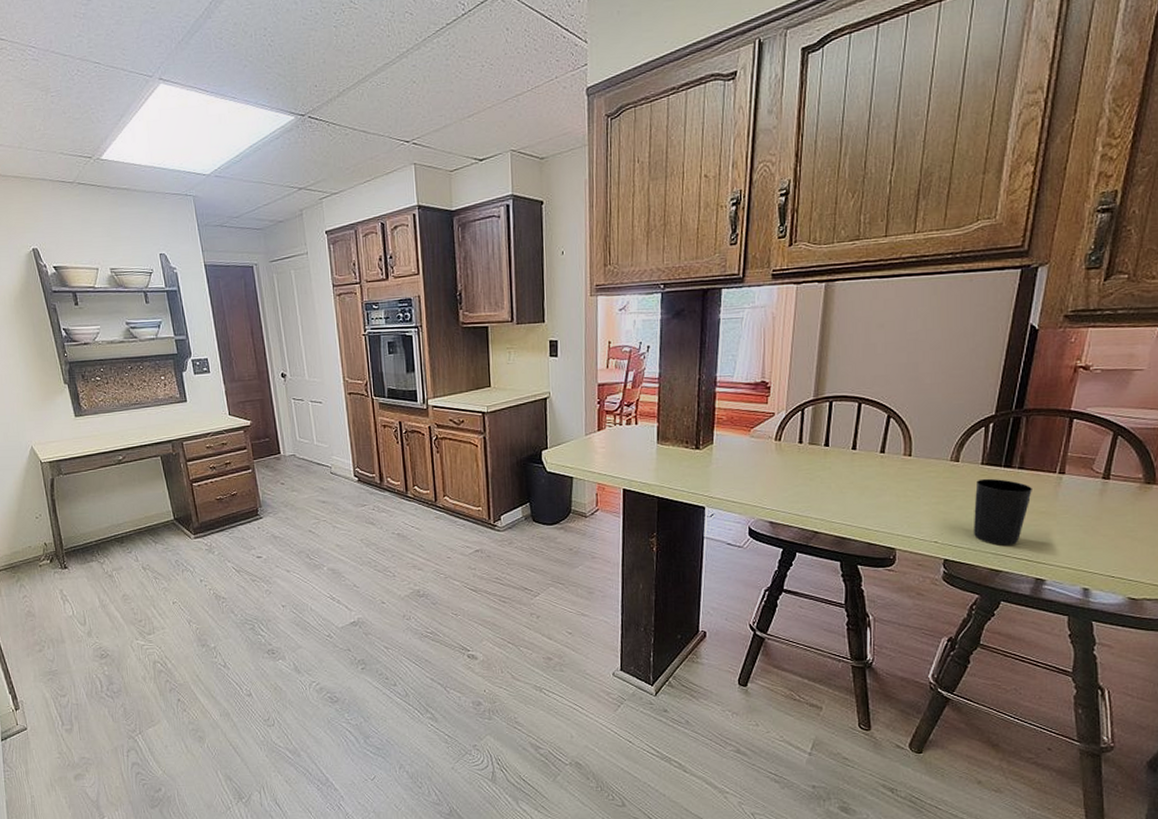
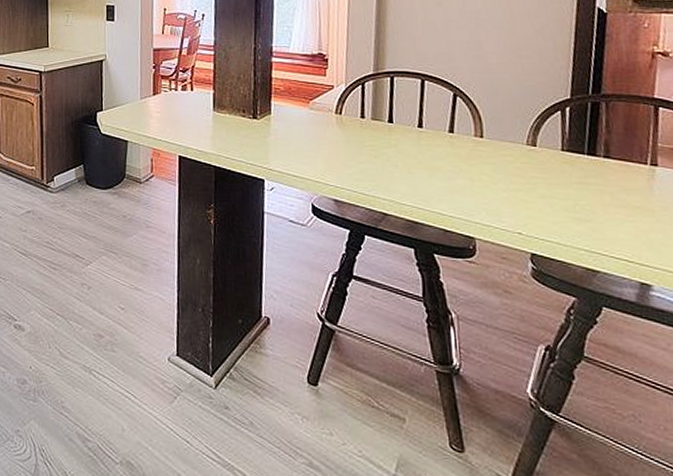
cup: present [973,478,1032,545] -> none [558,166,623,242]

